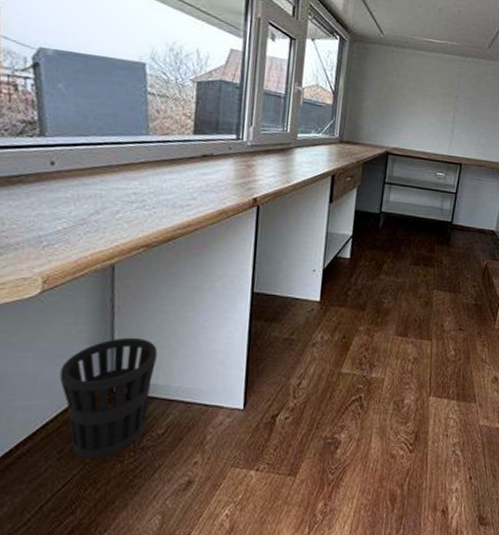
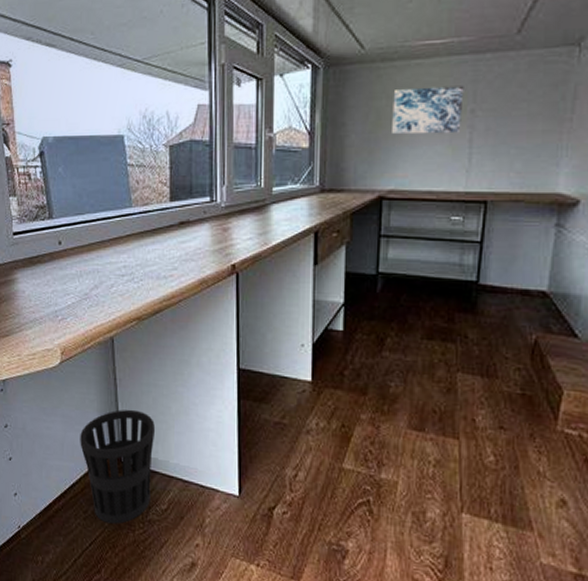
wall art: none [399,71,452,112] -> present [392,85,464,135]

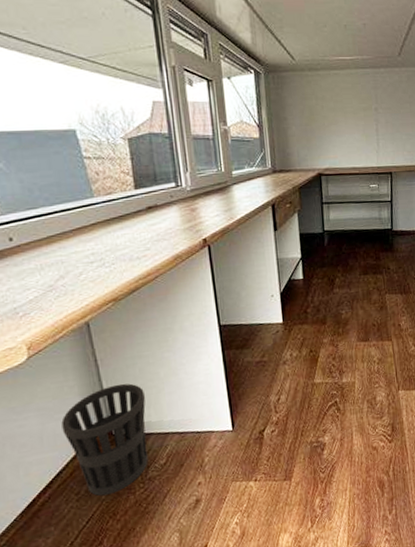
wall art: present [392,85,464,135] -> none [320,91,370,127]

